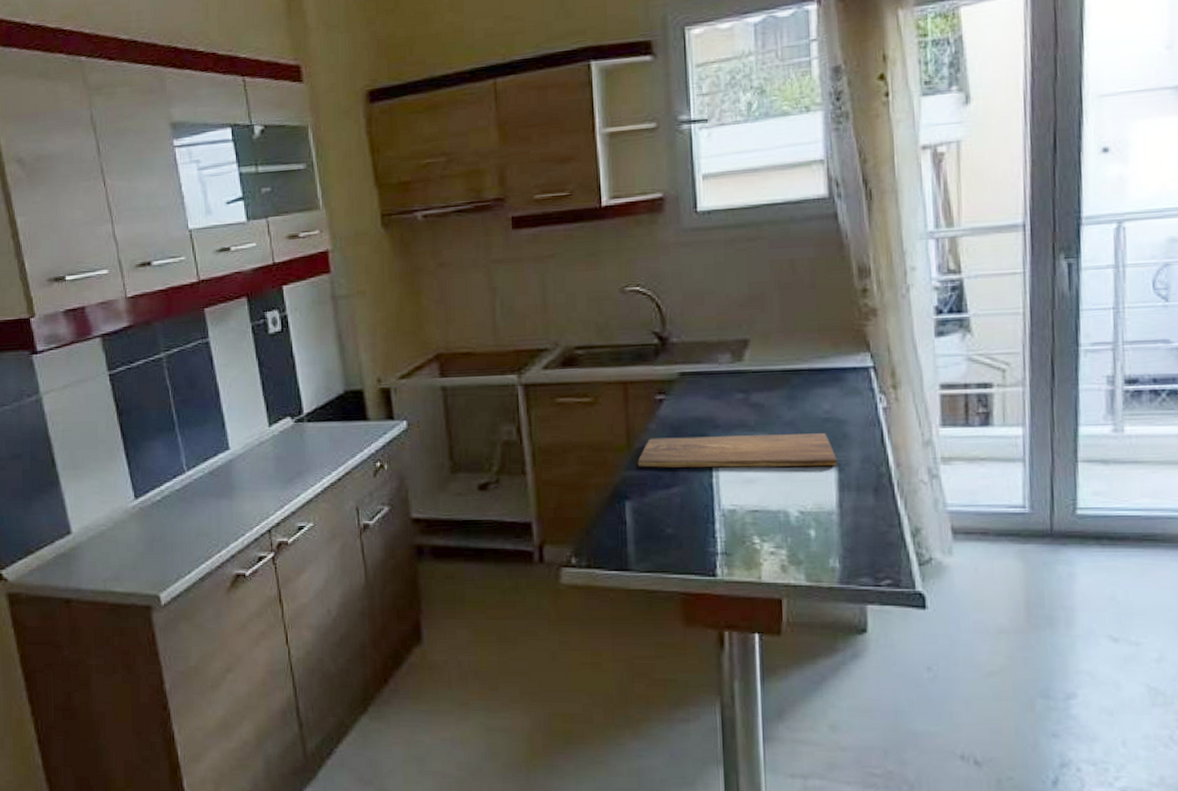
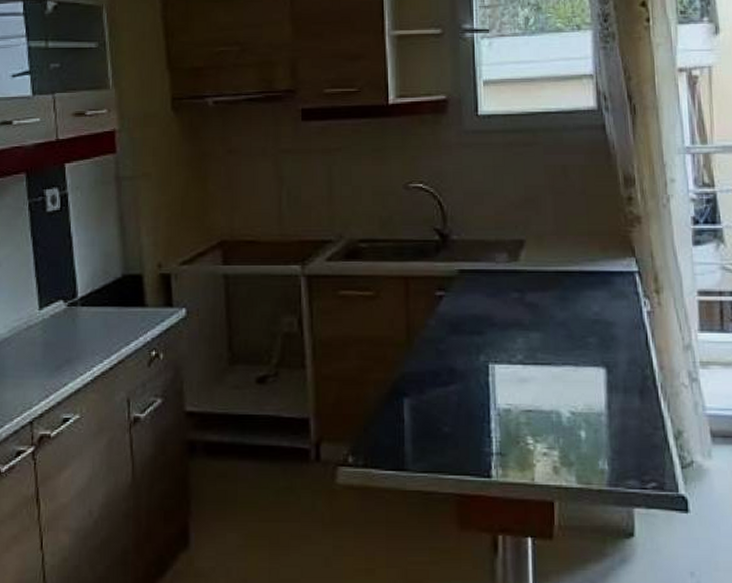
cutting board: present [637,433,837,468] -> none [416,334,605,368]

